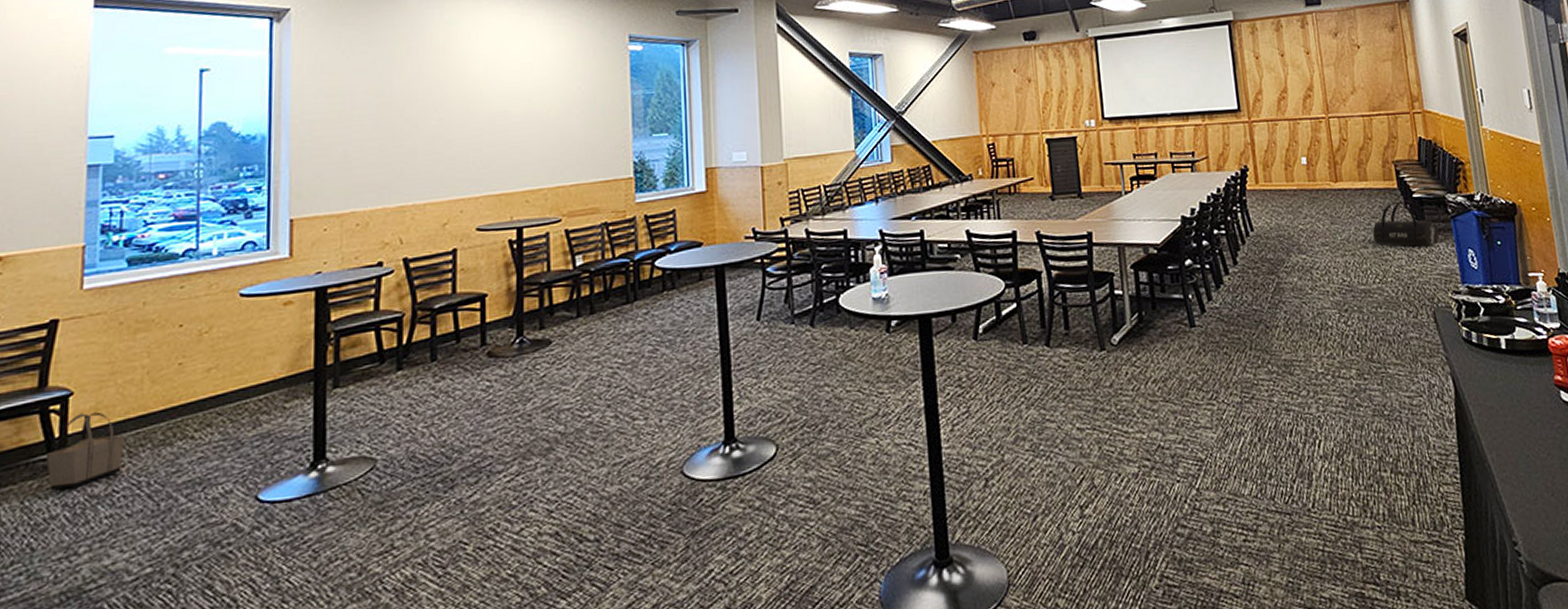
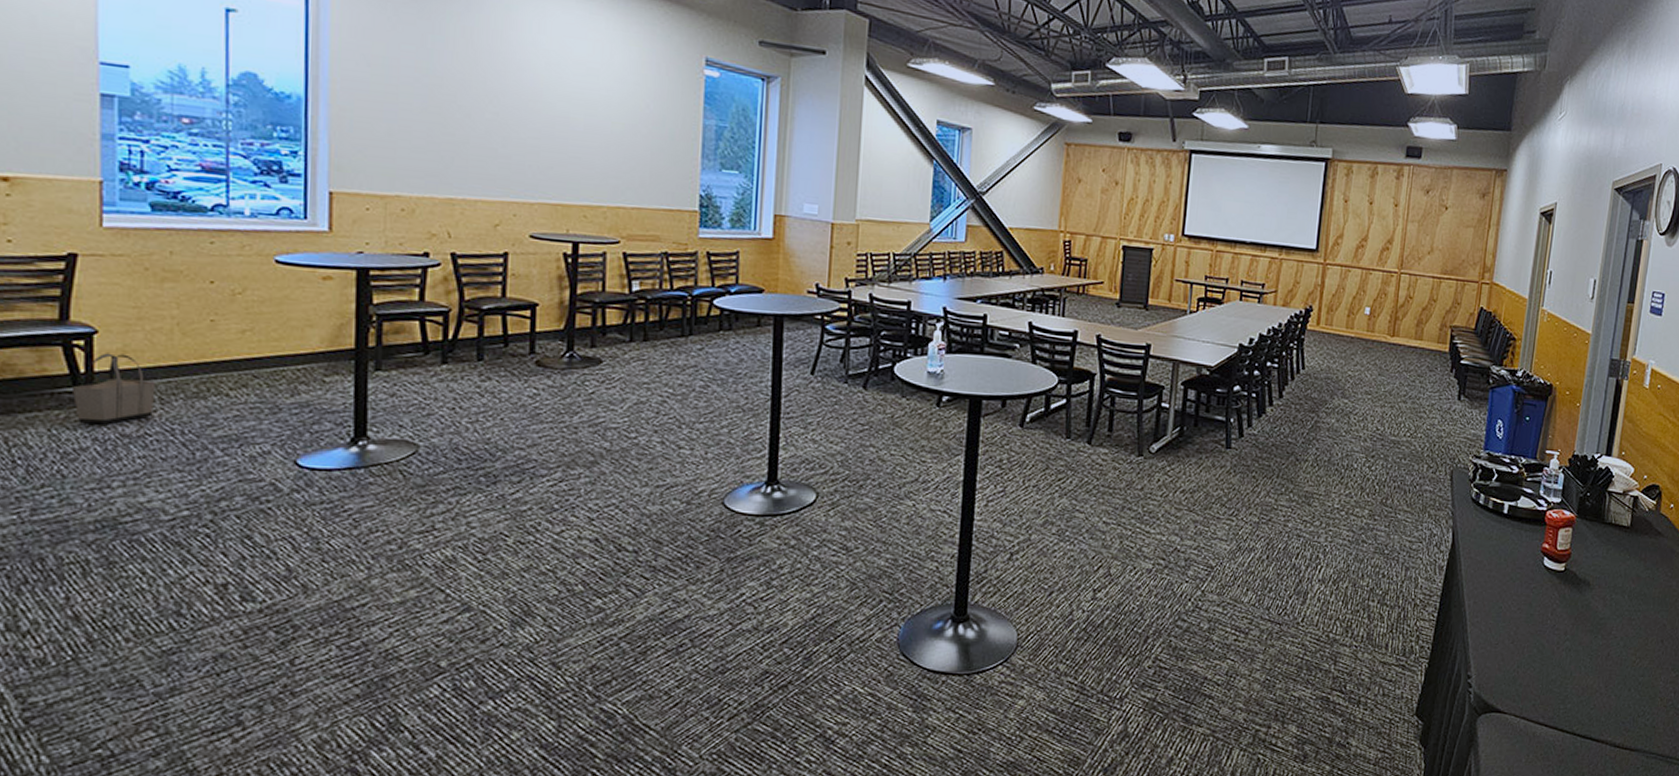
duffel bag: present [1372,200,1439,247] -> none [1414,364,1476,411]

